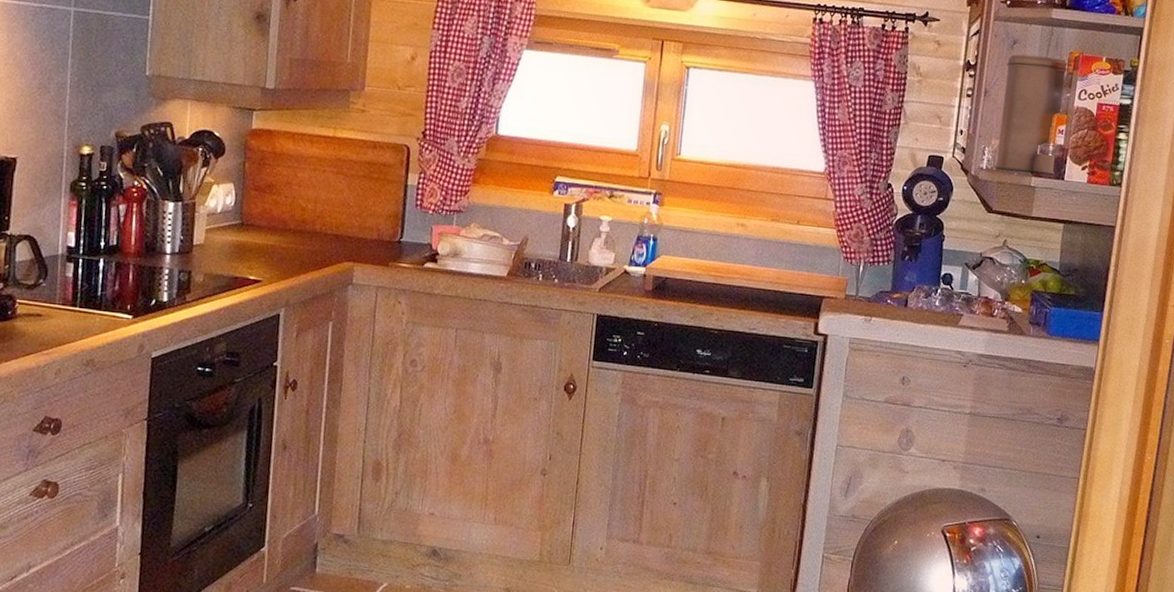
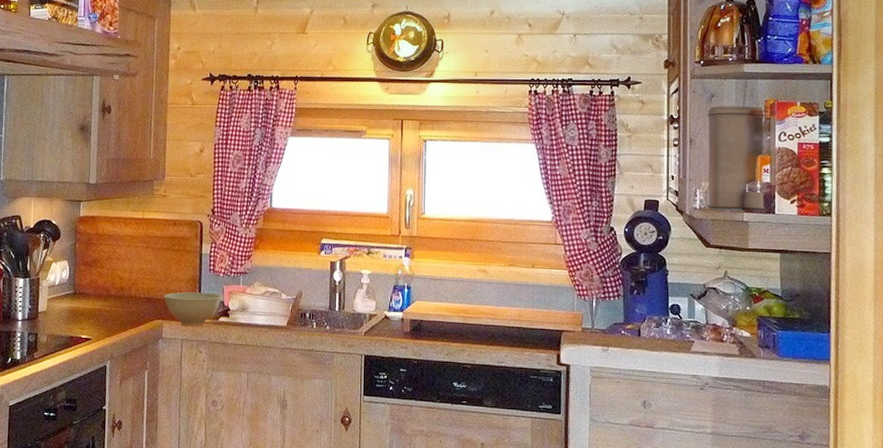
bowl: none [356,230,430,273] -> present [164,292,222,327]

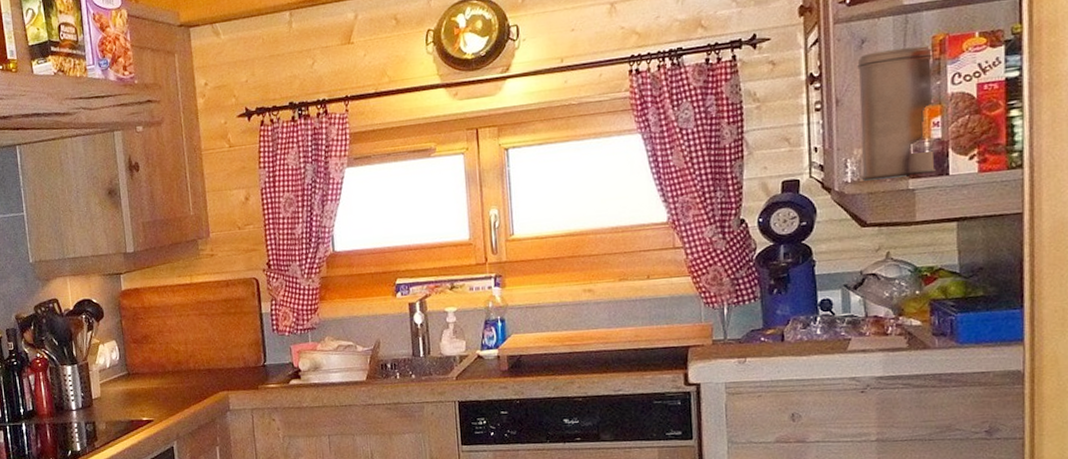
bowl: present [164,292,222,327] -> none [226,355,291,395]

